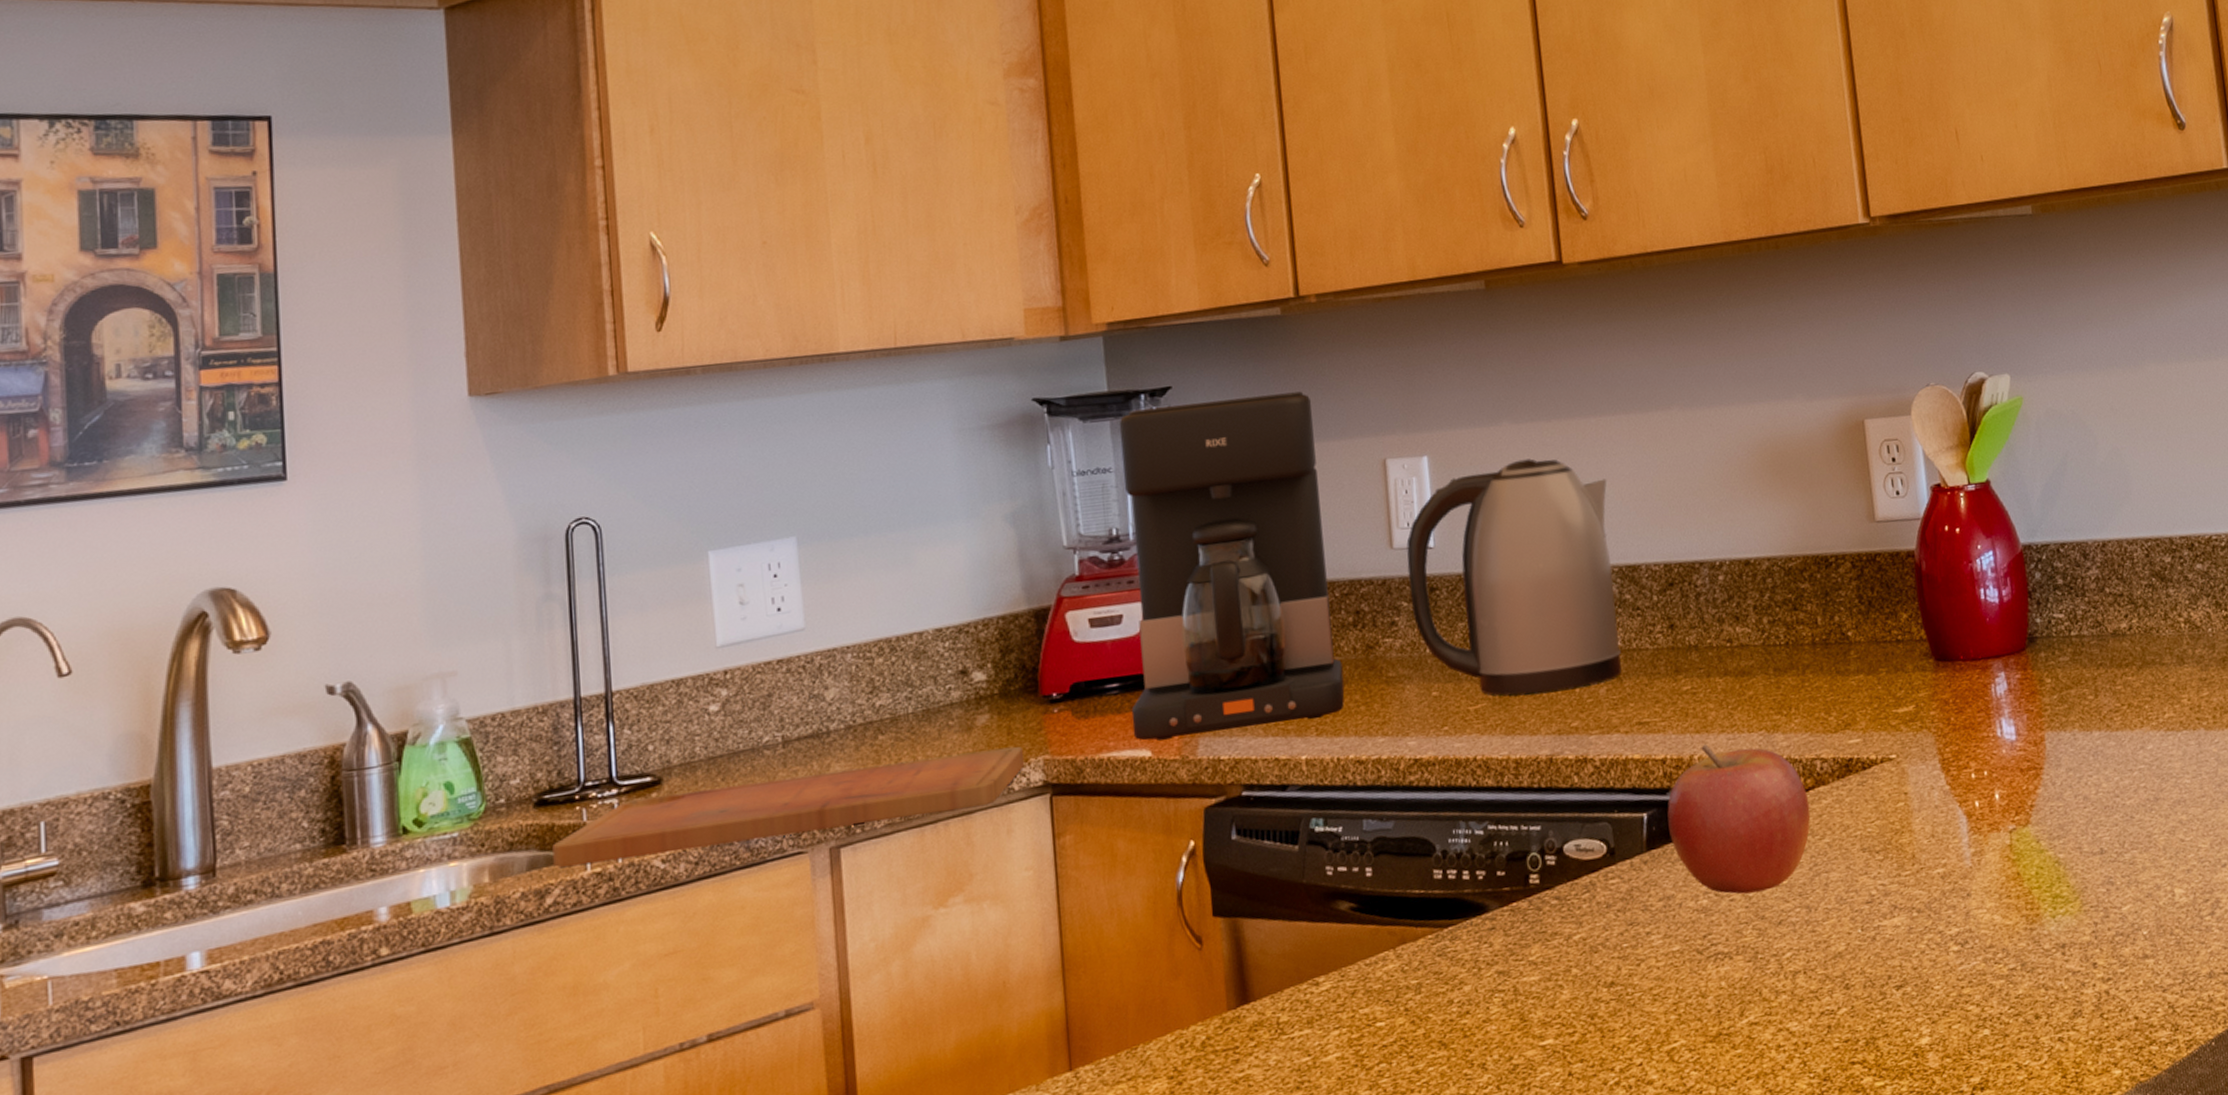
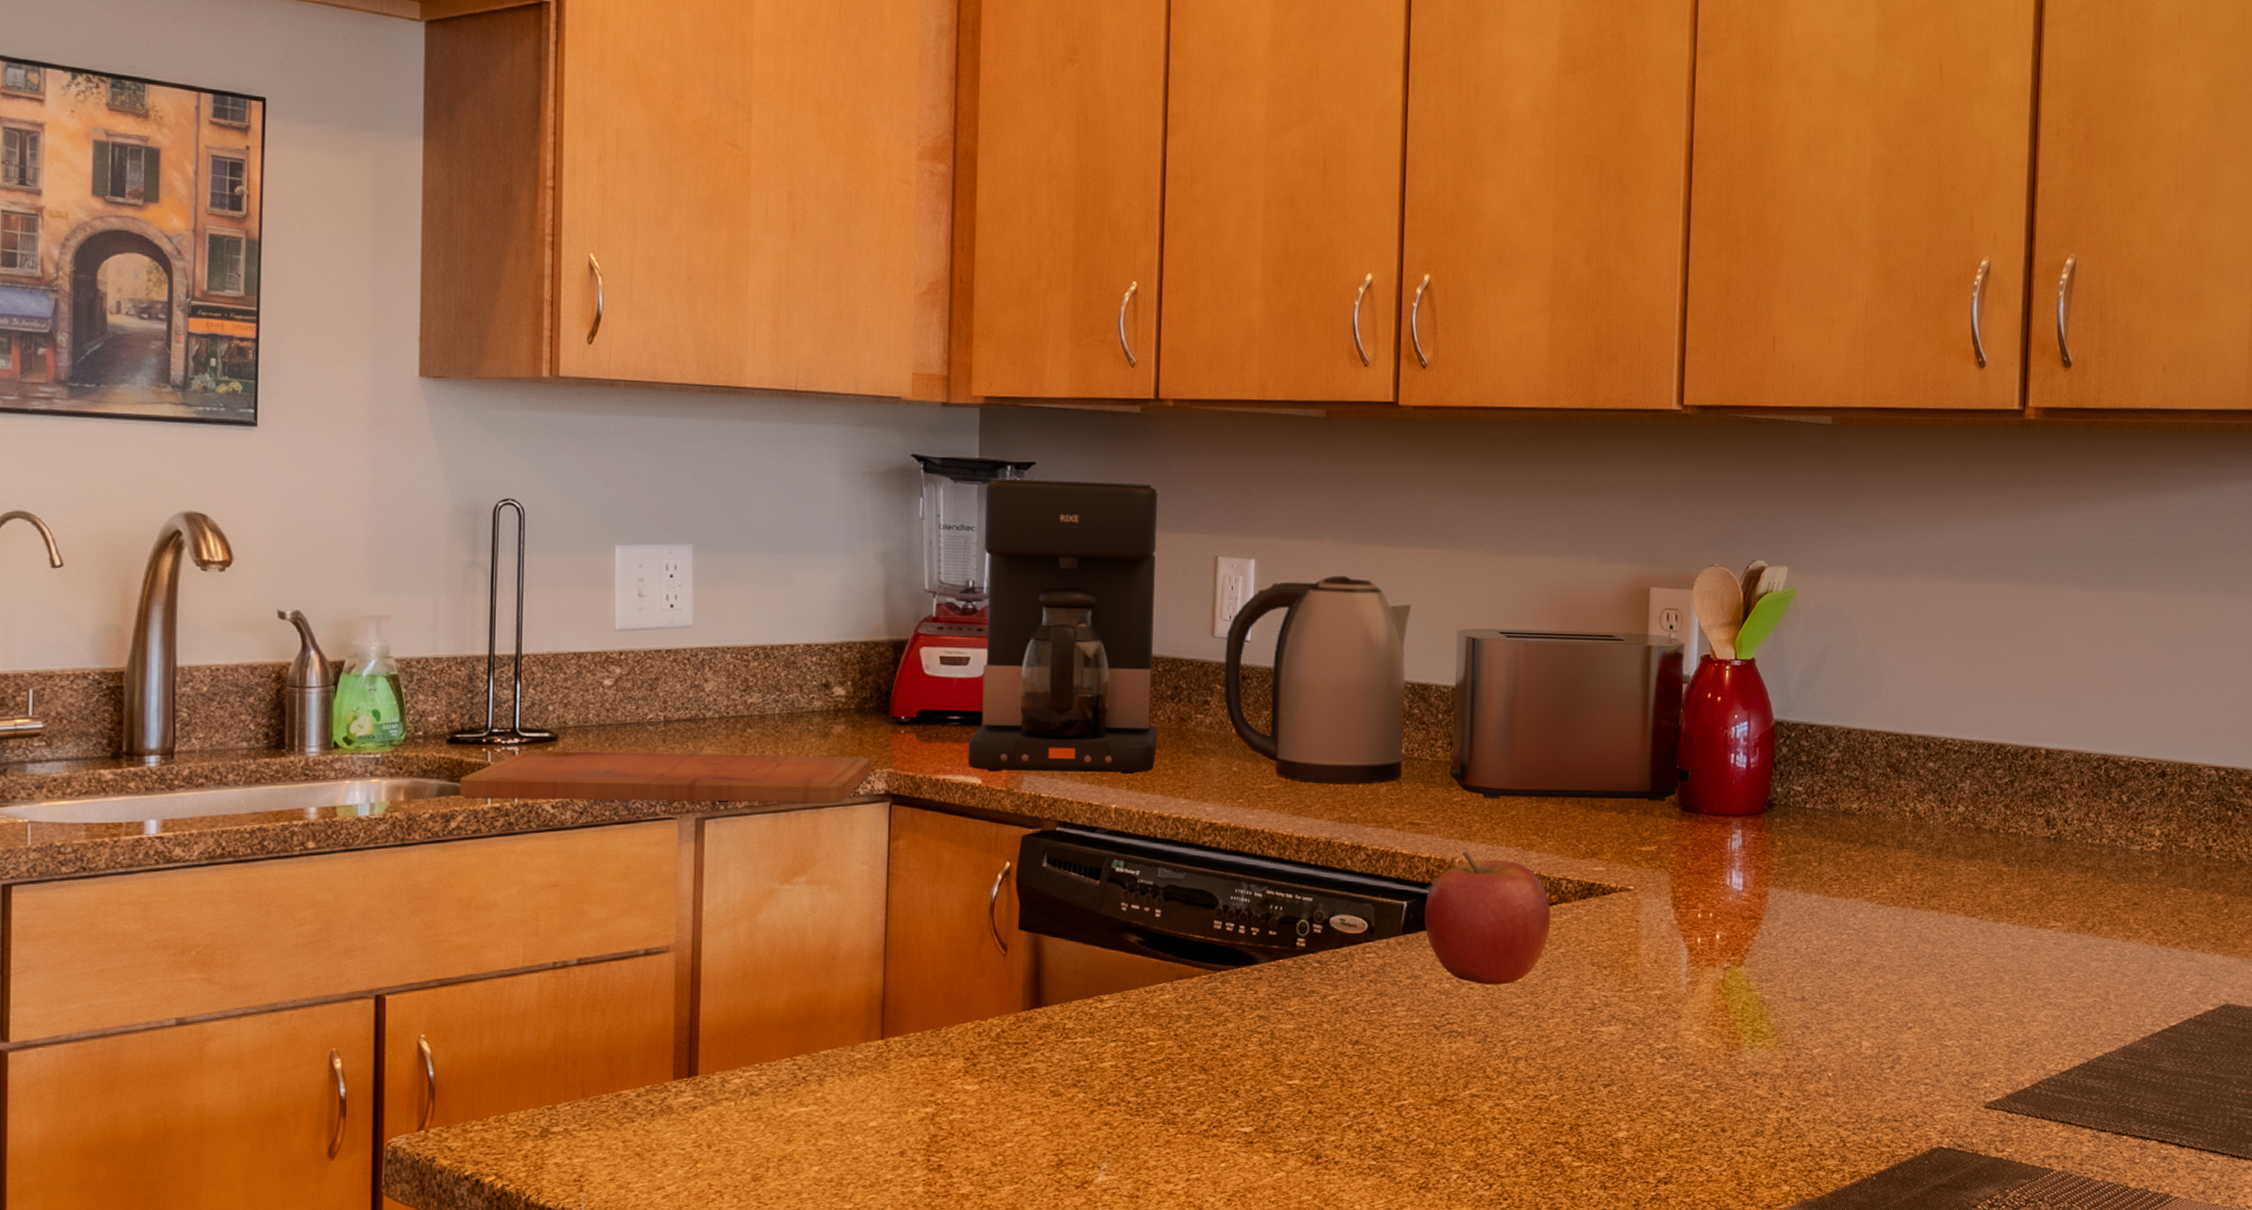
toaster: none [1660,470,1940,682] -> present [1449,628,1692,802]

